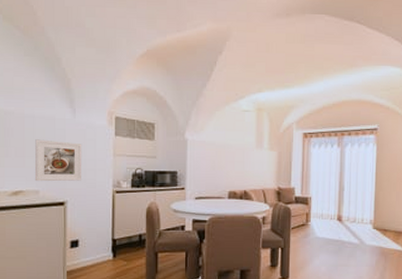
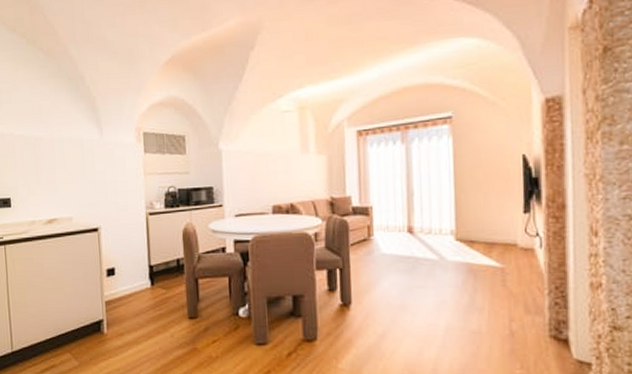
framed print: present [34,139,82,182] -> none [65,163,113,208]

